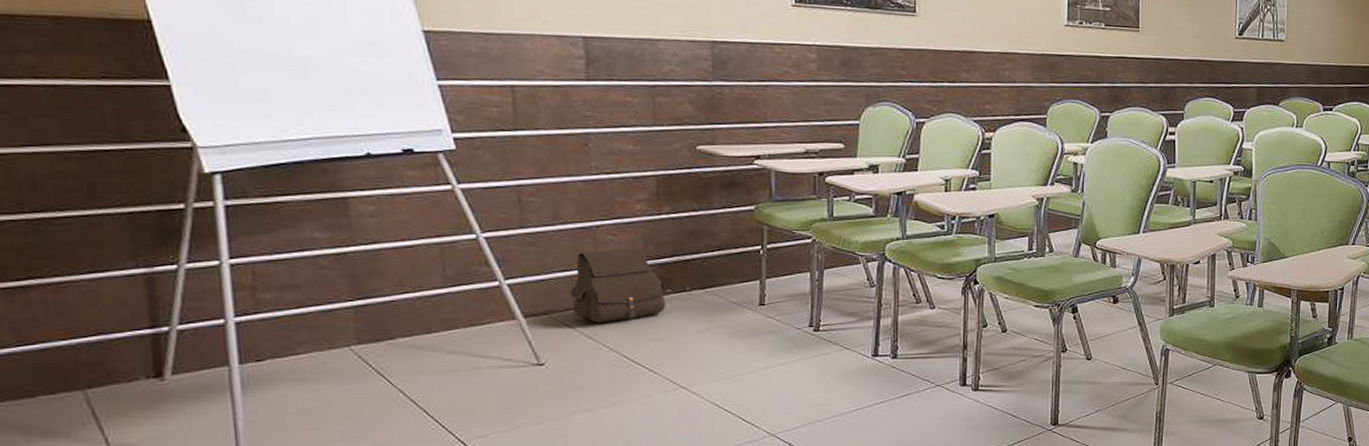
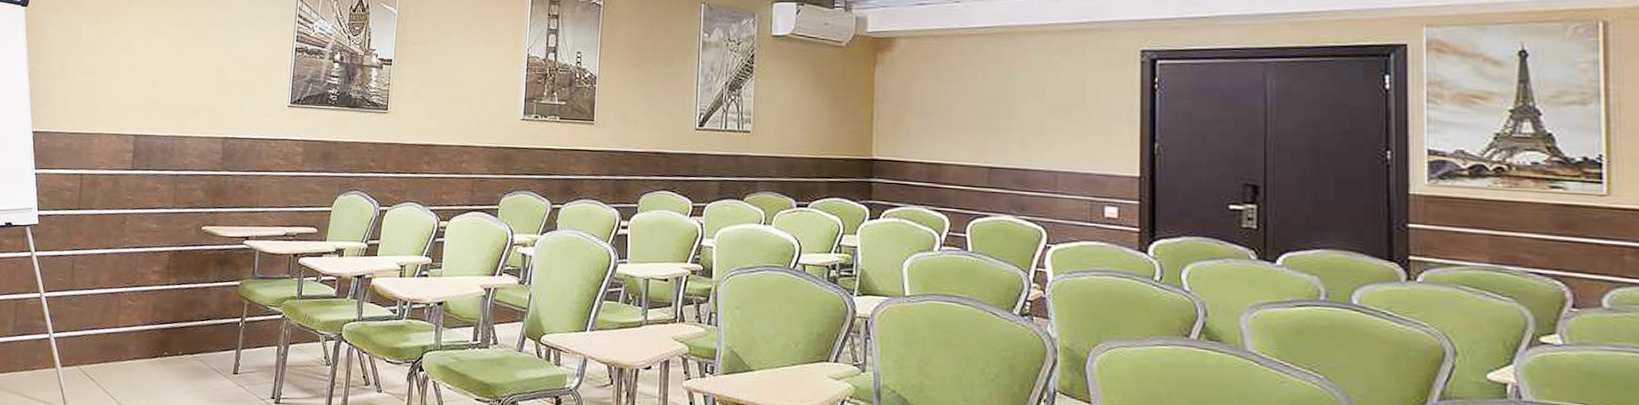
satchel: present [570,246,666,323] -> none [95,312,164,378]

